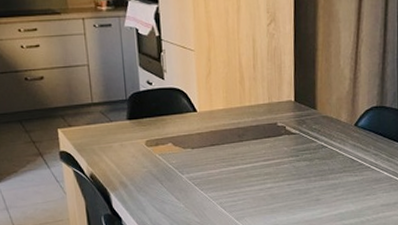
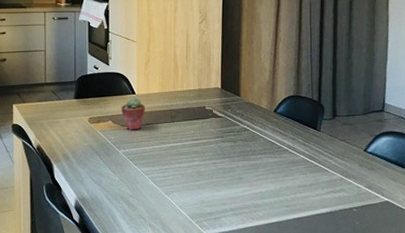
potted succulent: none [181,115,210,153] -> present [121,97,146,130]

